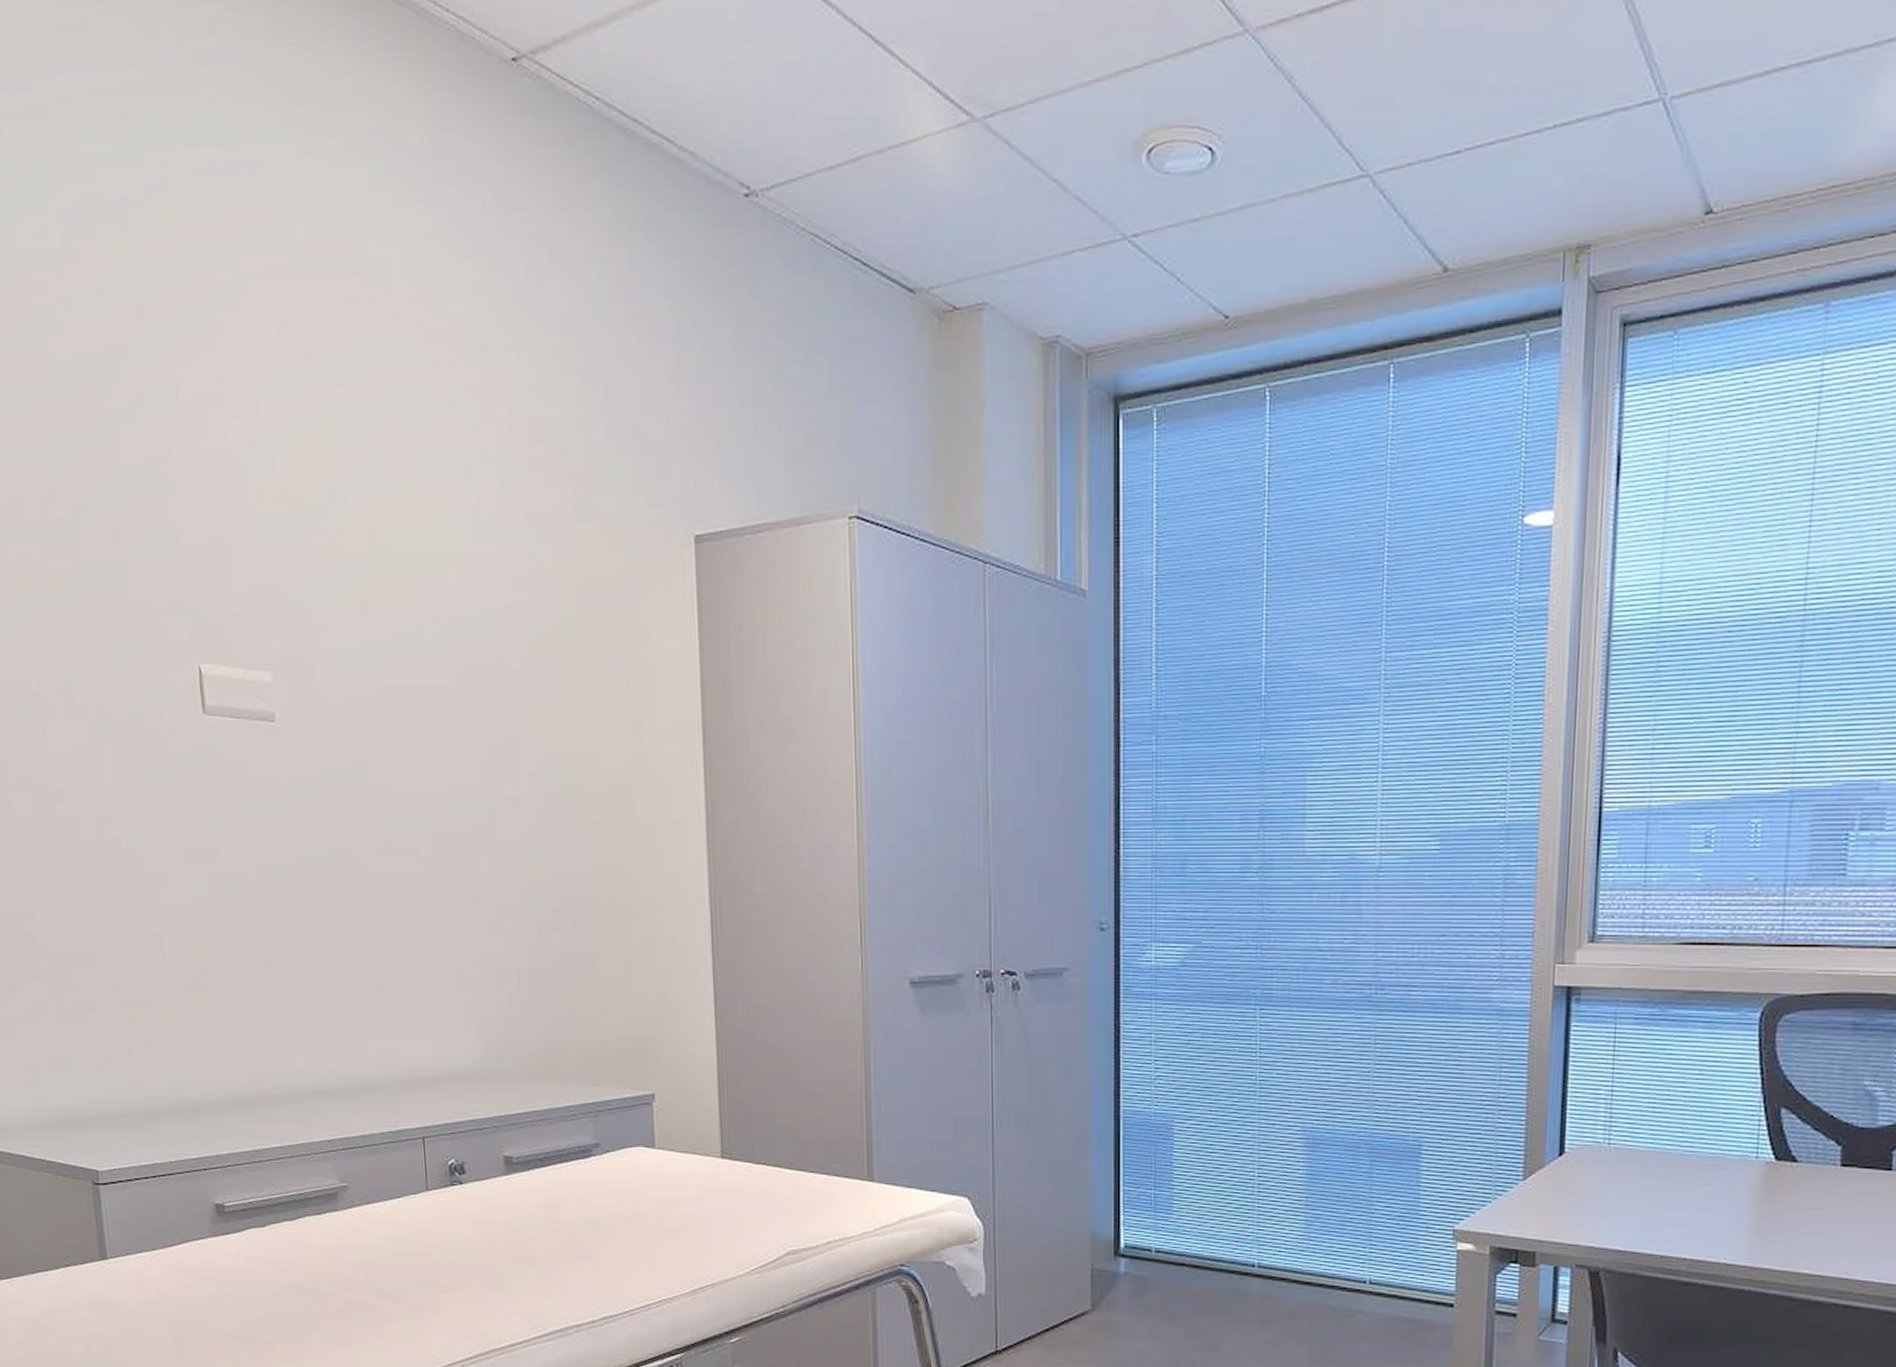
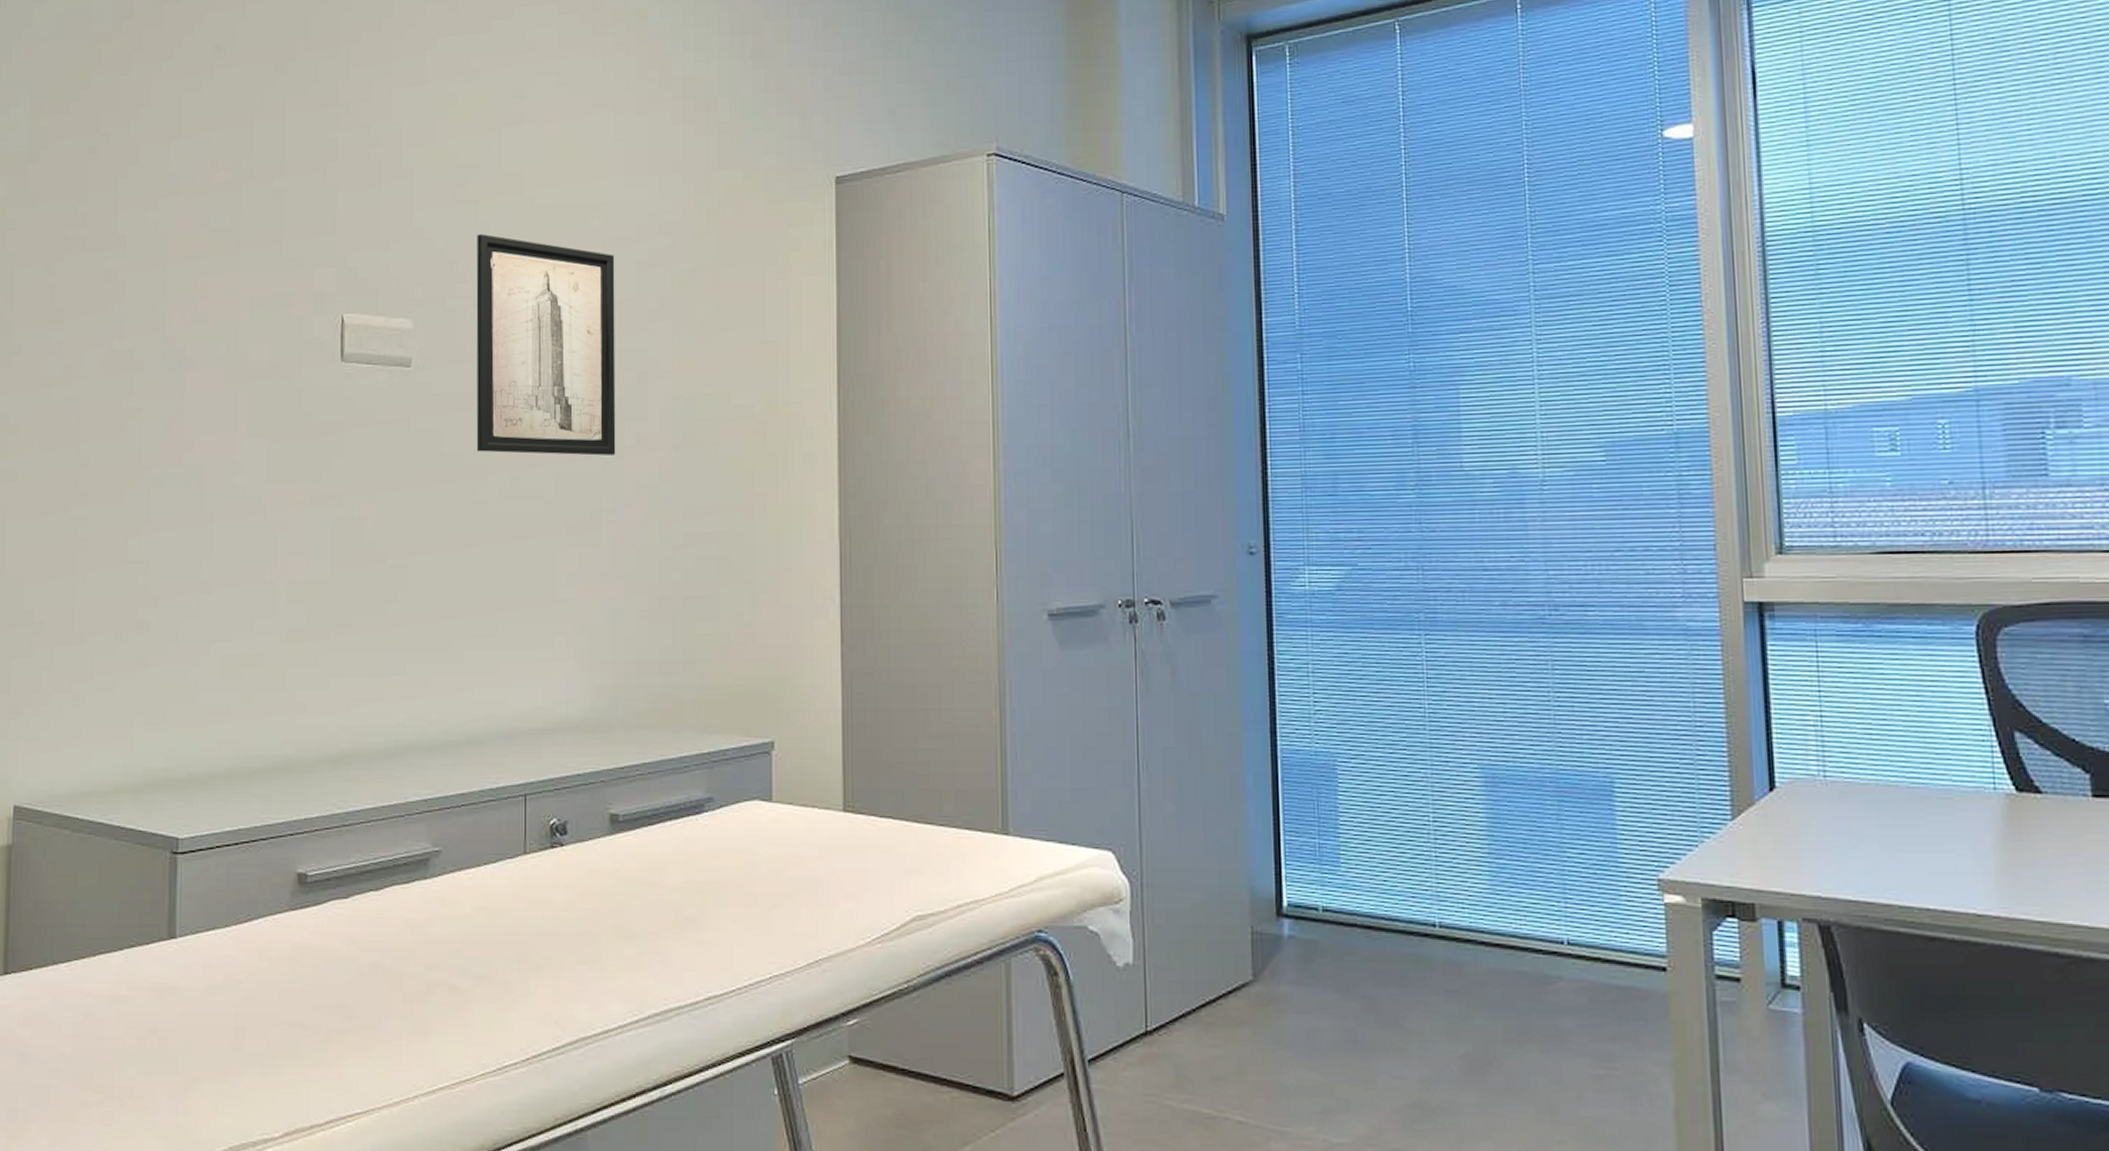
wall art: none [330,583,488,817] -> present [476,233,616,456]

